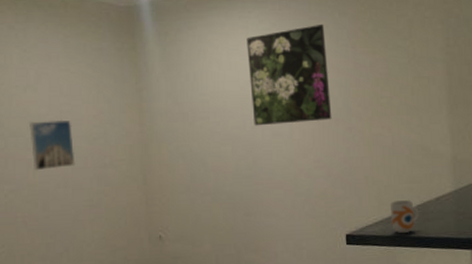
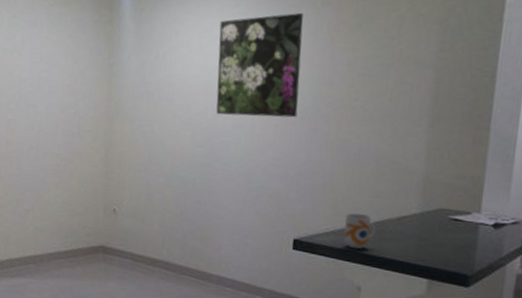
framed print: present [29,119,75,170] -> none [12,84,48,132]

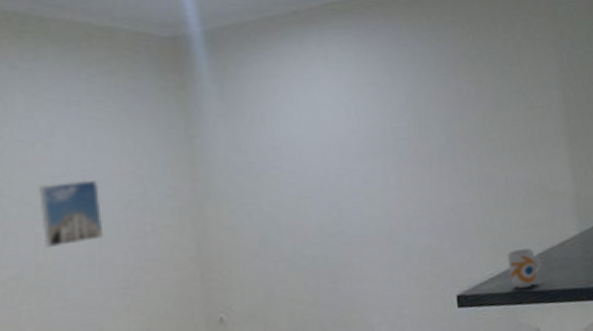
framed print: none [12,84,48,132] -> present [39,180,104,247]
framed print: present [216,12,303,118] -> none [326,50,434,174]

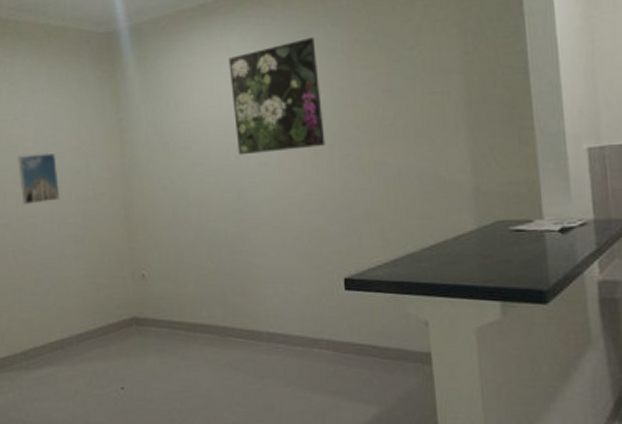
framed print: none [326,50,434,174] -> present [229,36,326,155]
mug: present [506,248,542,289] -> none [396,239,433,280]

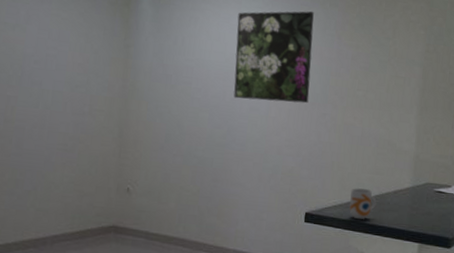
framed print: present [18,152,60,204] -> none [12,60,56,110]
mug: none [396,239,433,280] -> present [349,188,377,220]

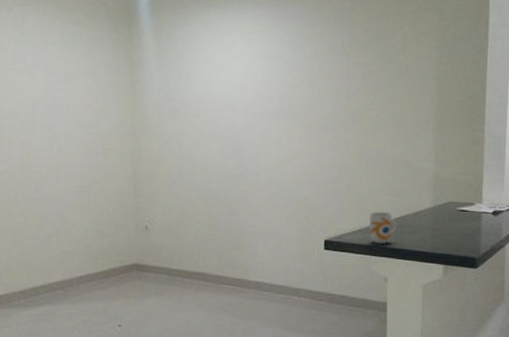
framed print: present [233,11,314,104] -> none [241,30,320,128]

